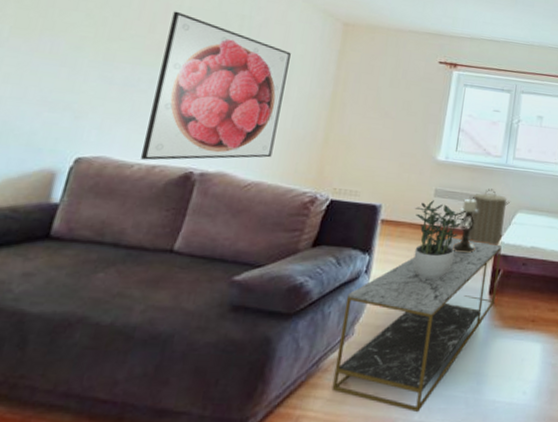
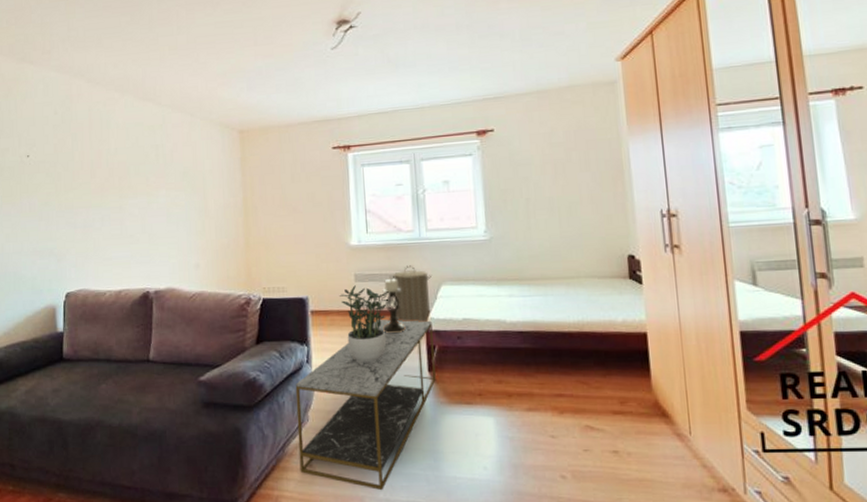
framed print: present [141,11,291,161] -> none [105,154,206,287]

